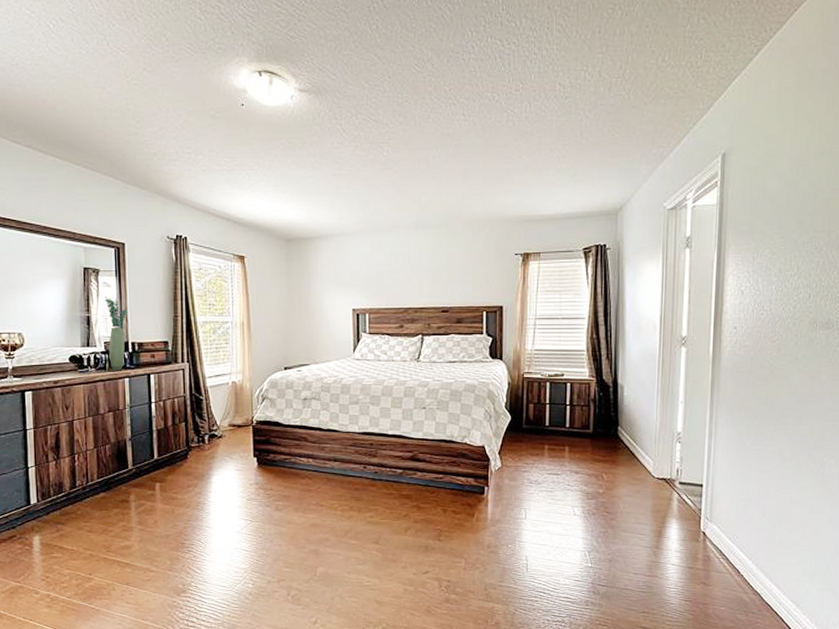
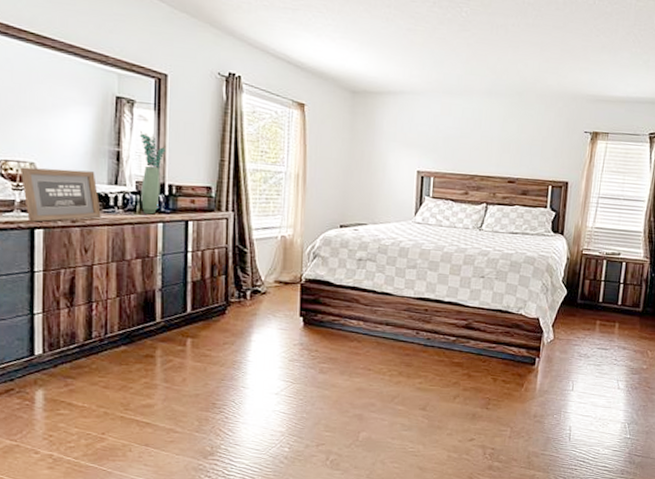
picture frame: none [10,336,77,386] -> present [19,167,101,222]

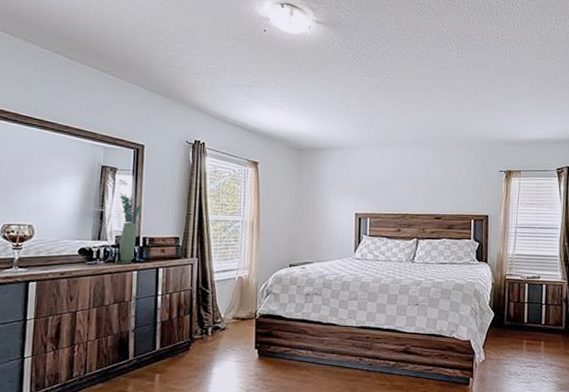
picture frame: present [19,167,101,222] -> none [19,229,85,276]

